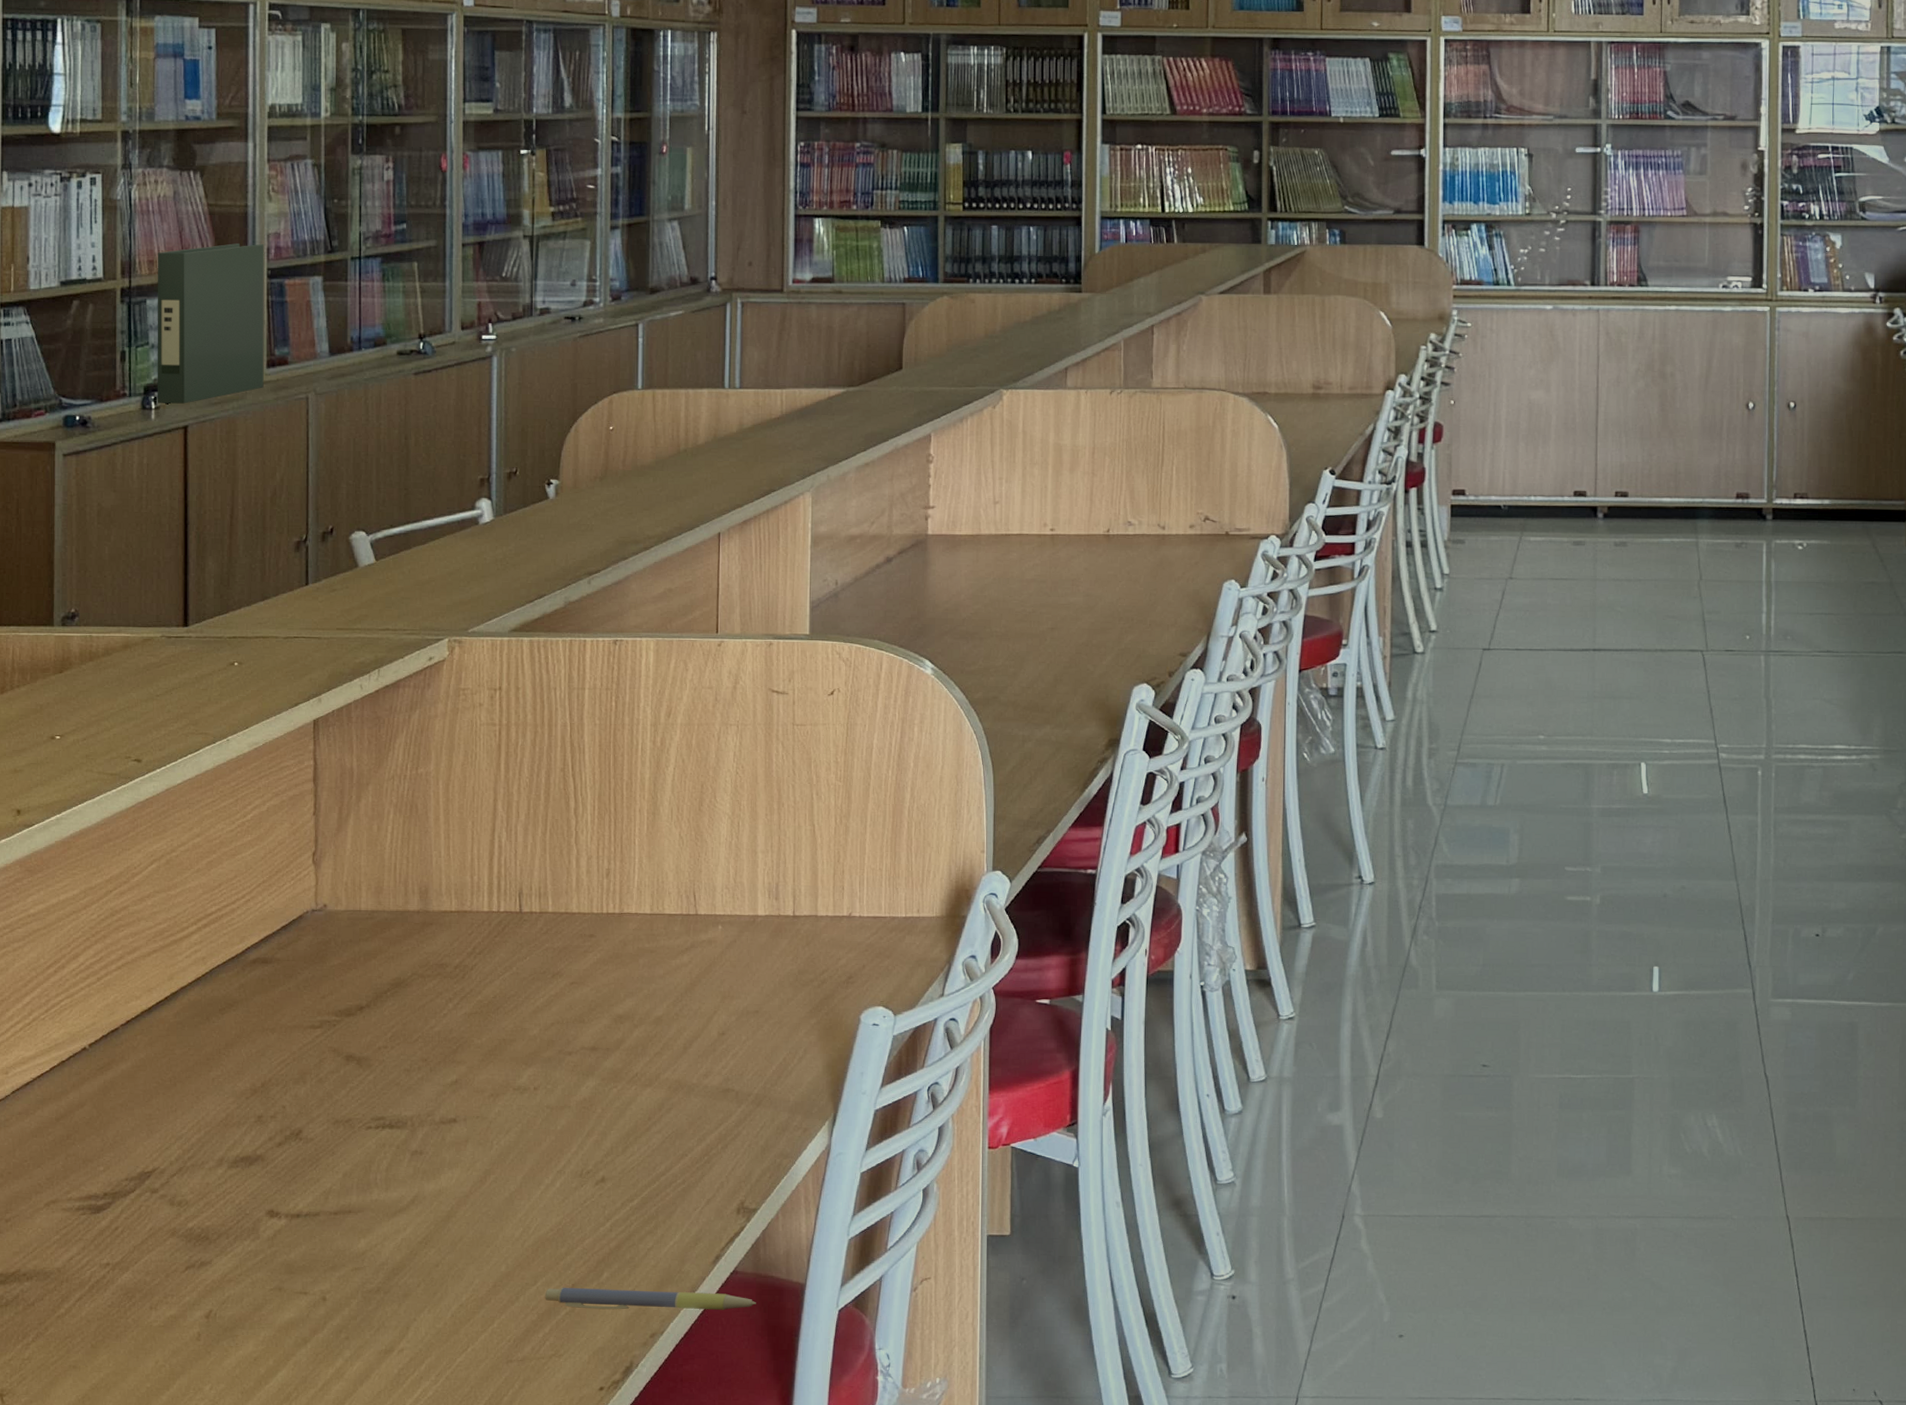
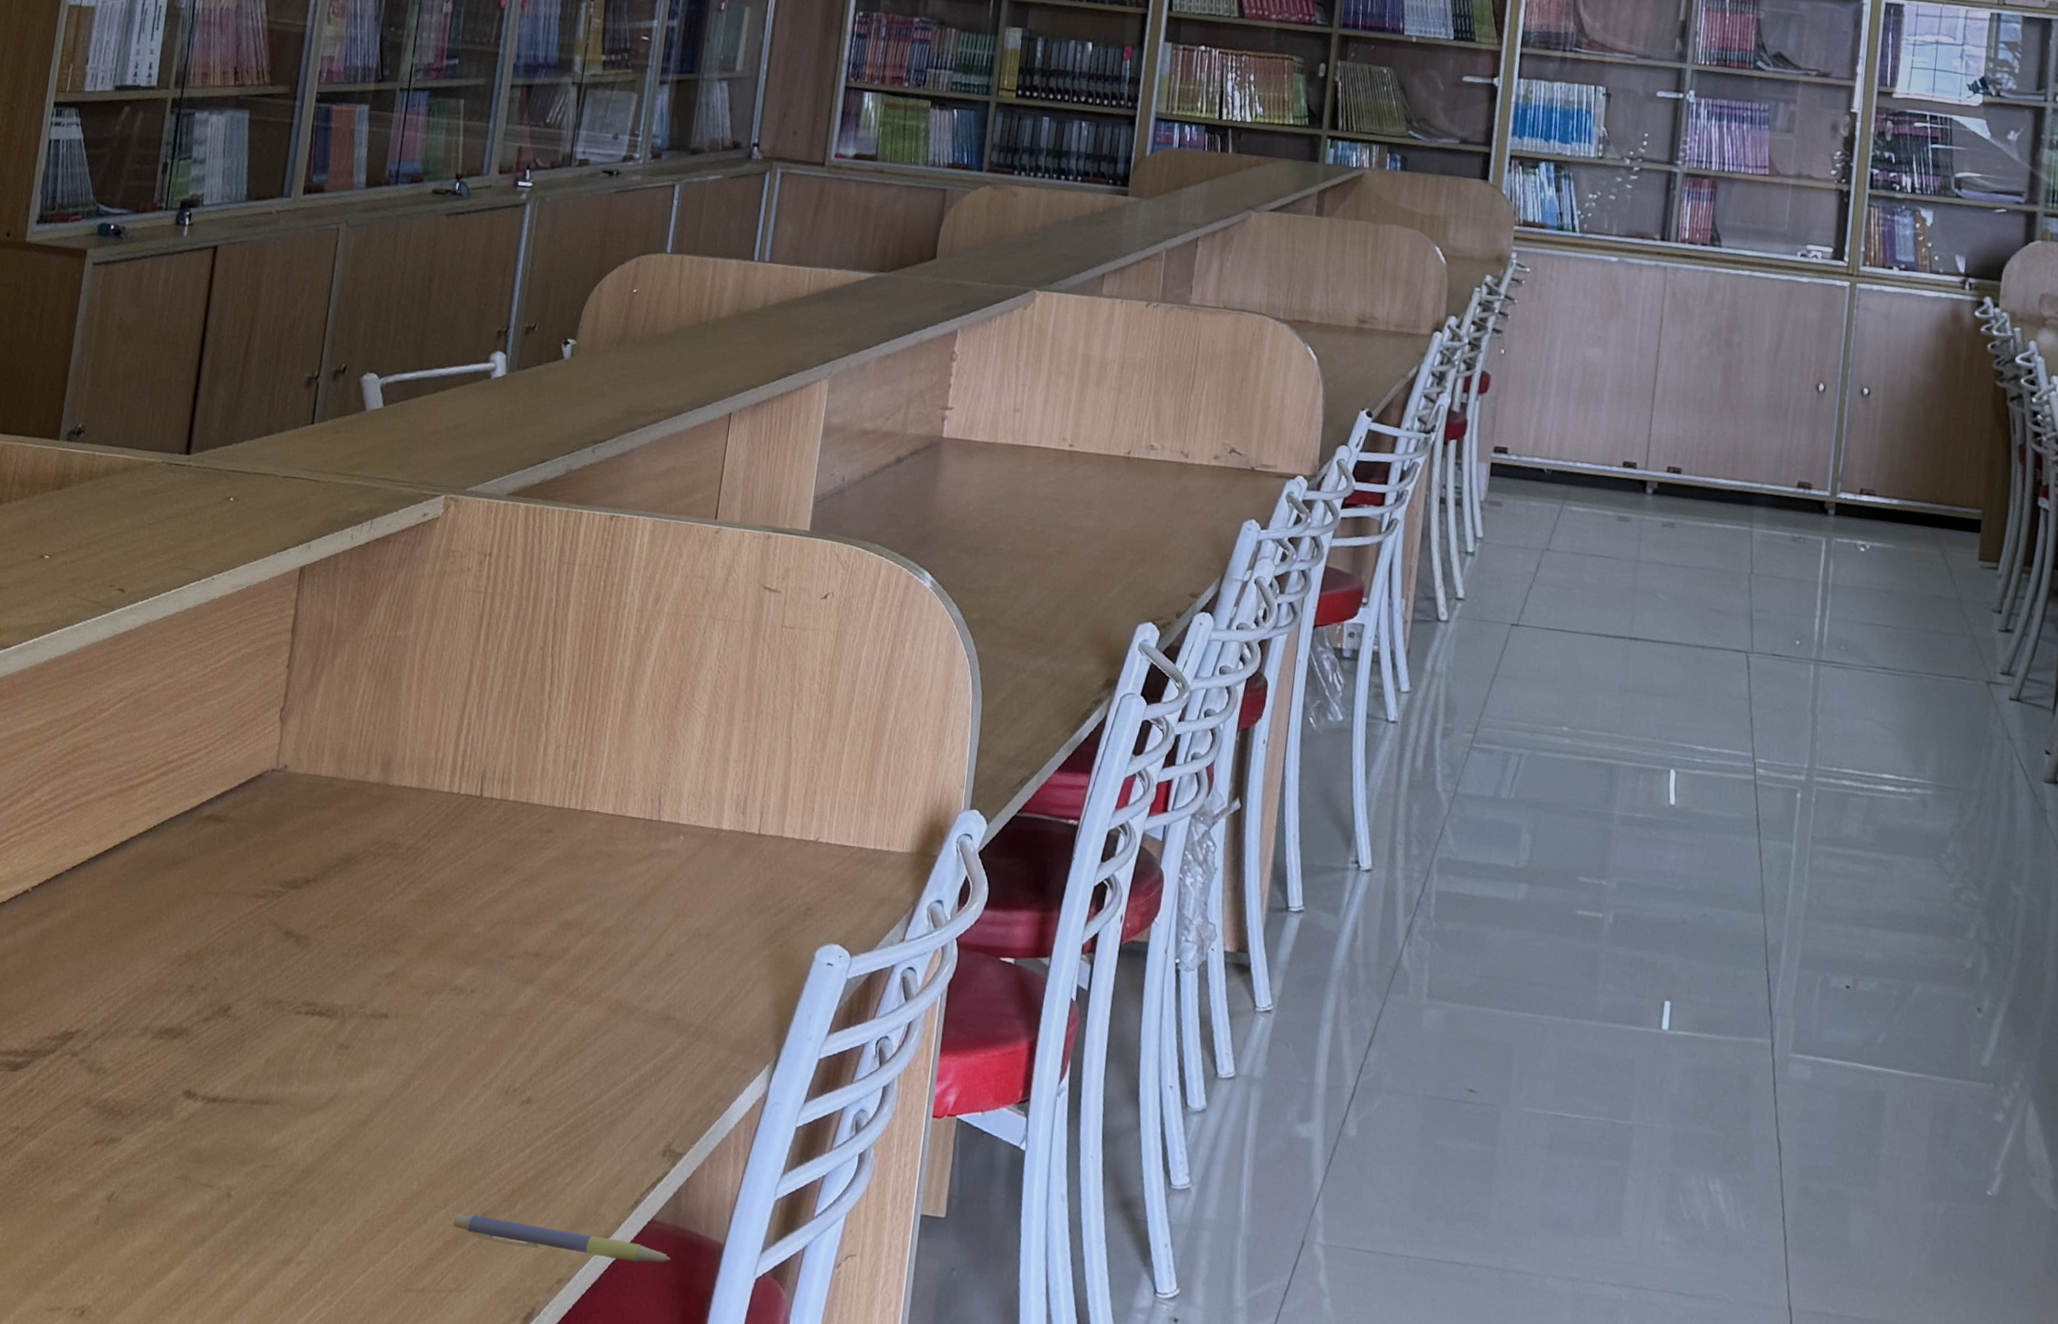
binder: present [157,243,264,404] -> none [192,63,317,223]

